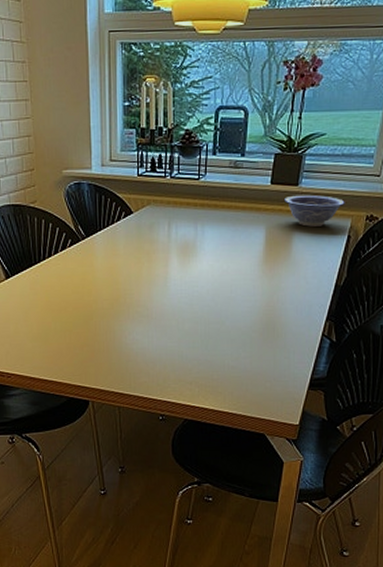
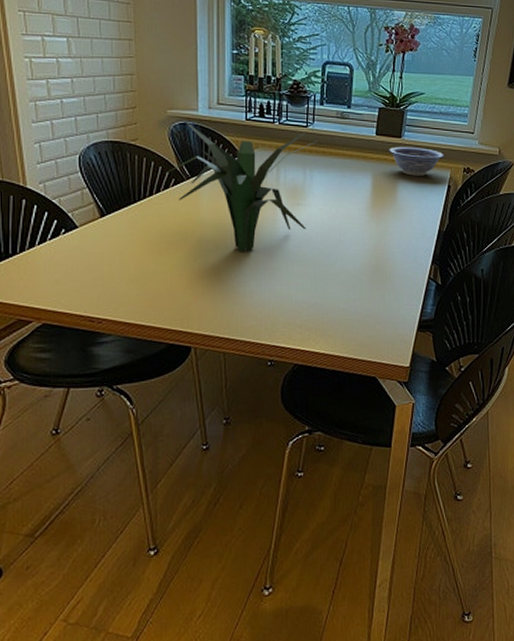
plant: none [62,182,210,310] -> present [165,123,318,252]

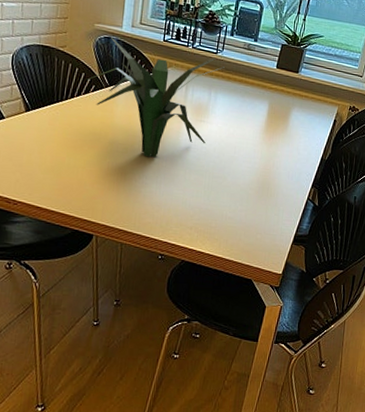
decorative bowl: present [389,146,444,176] -> none [286,80,334,109]

